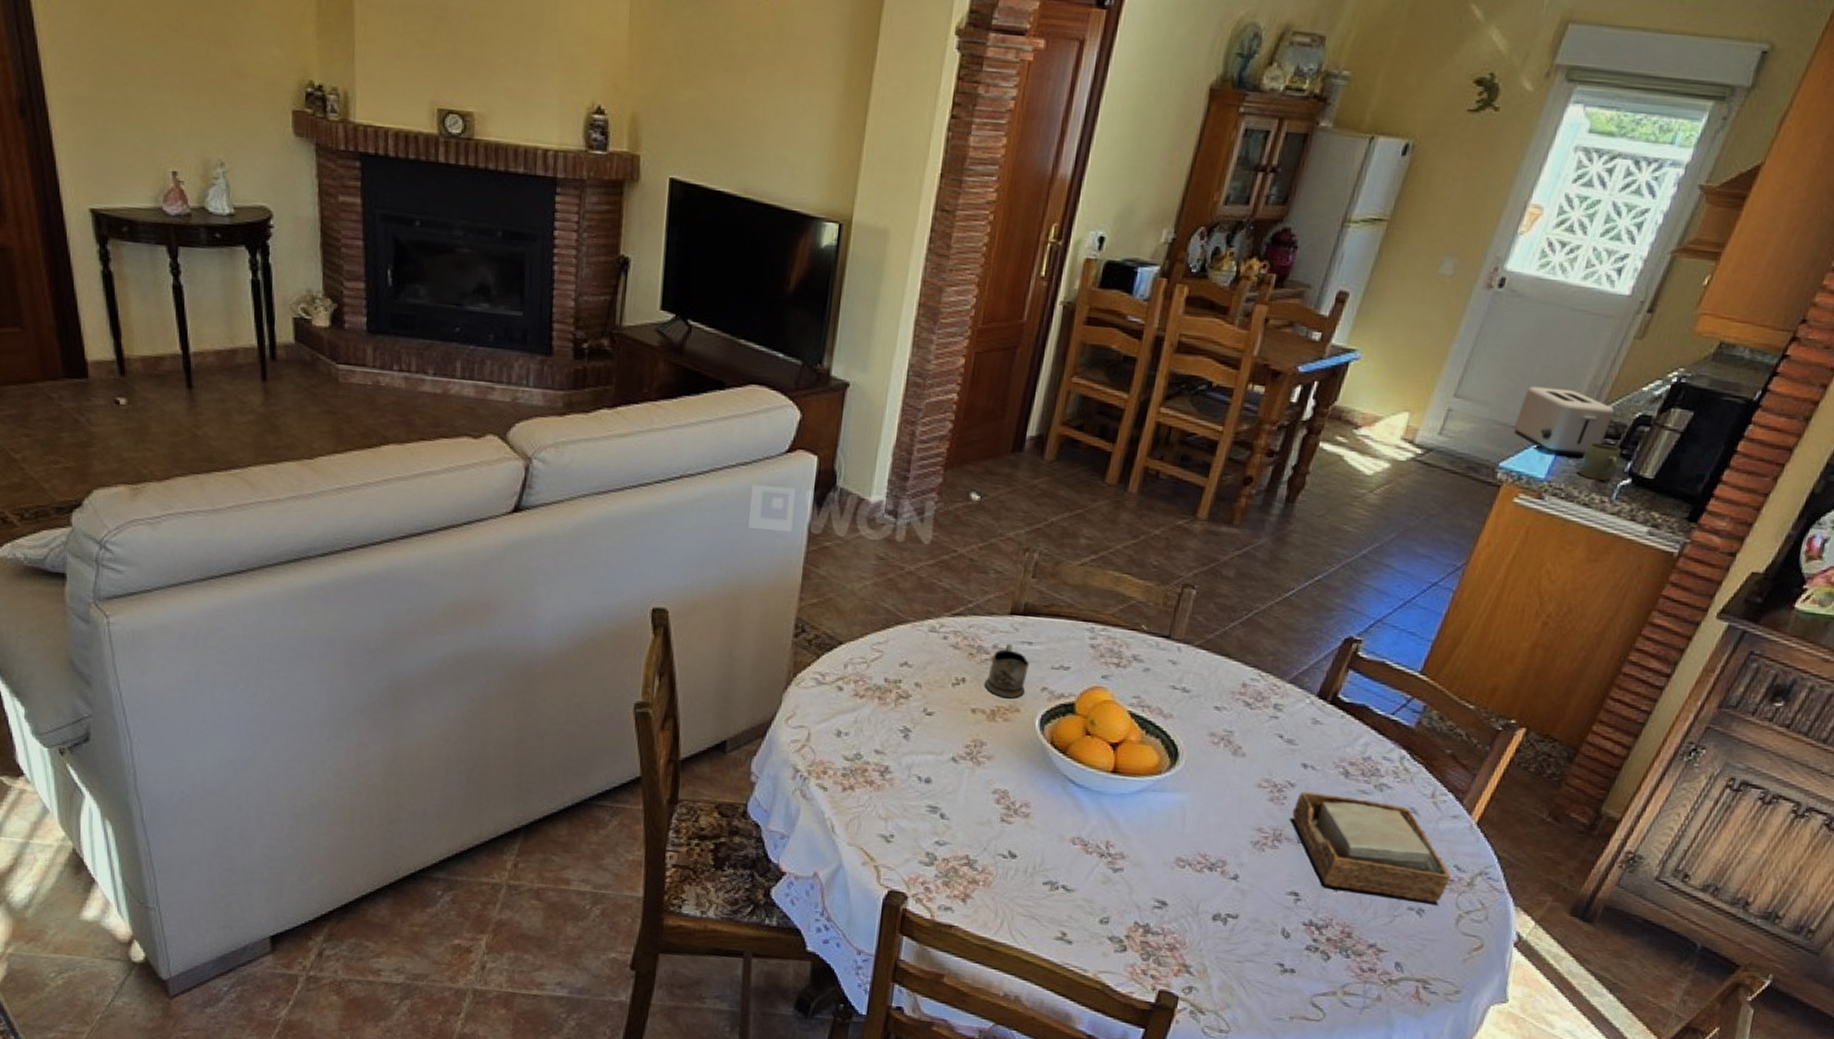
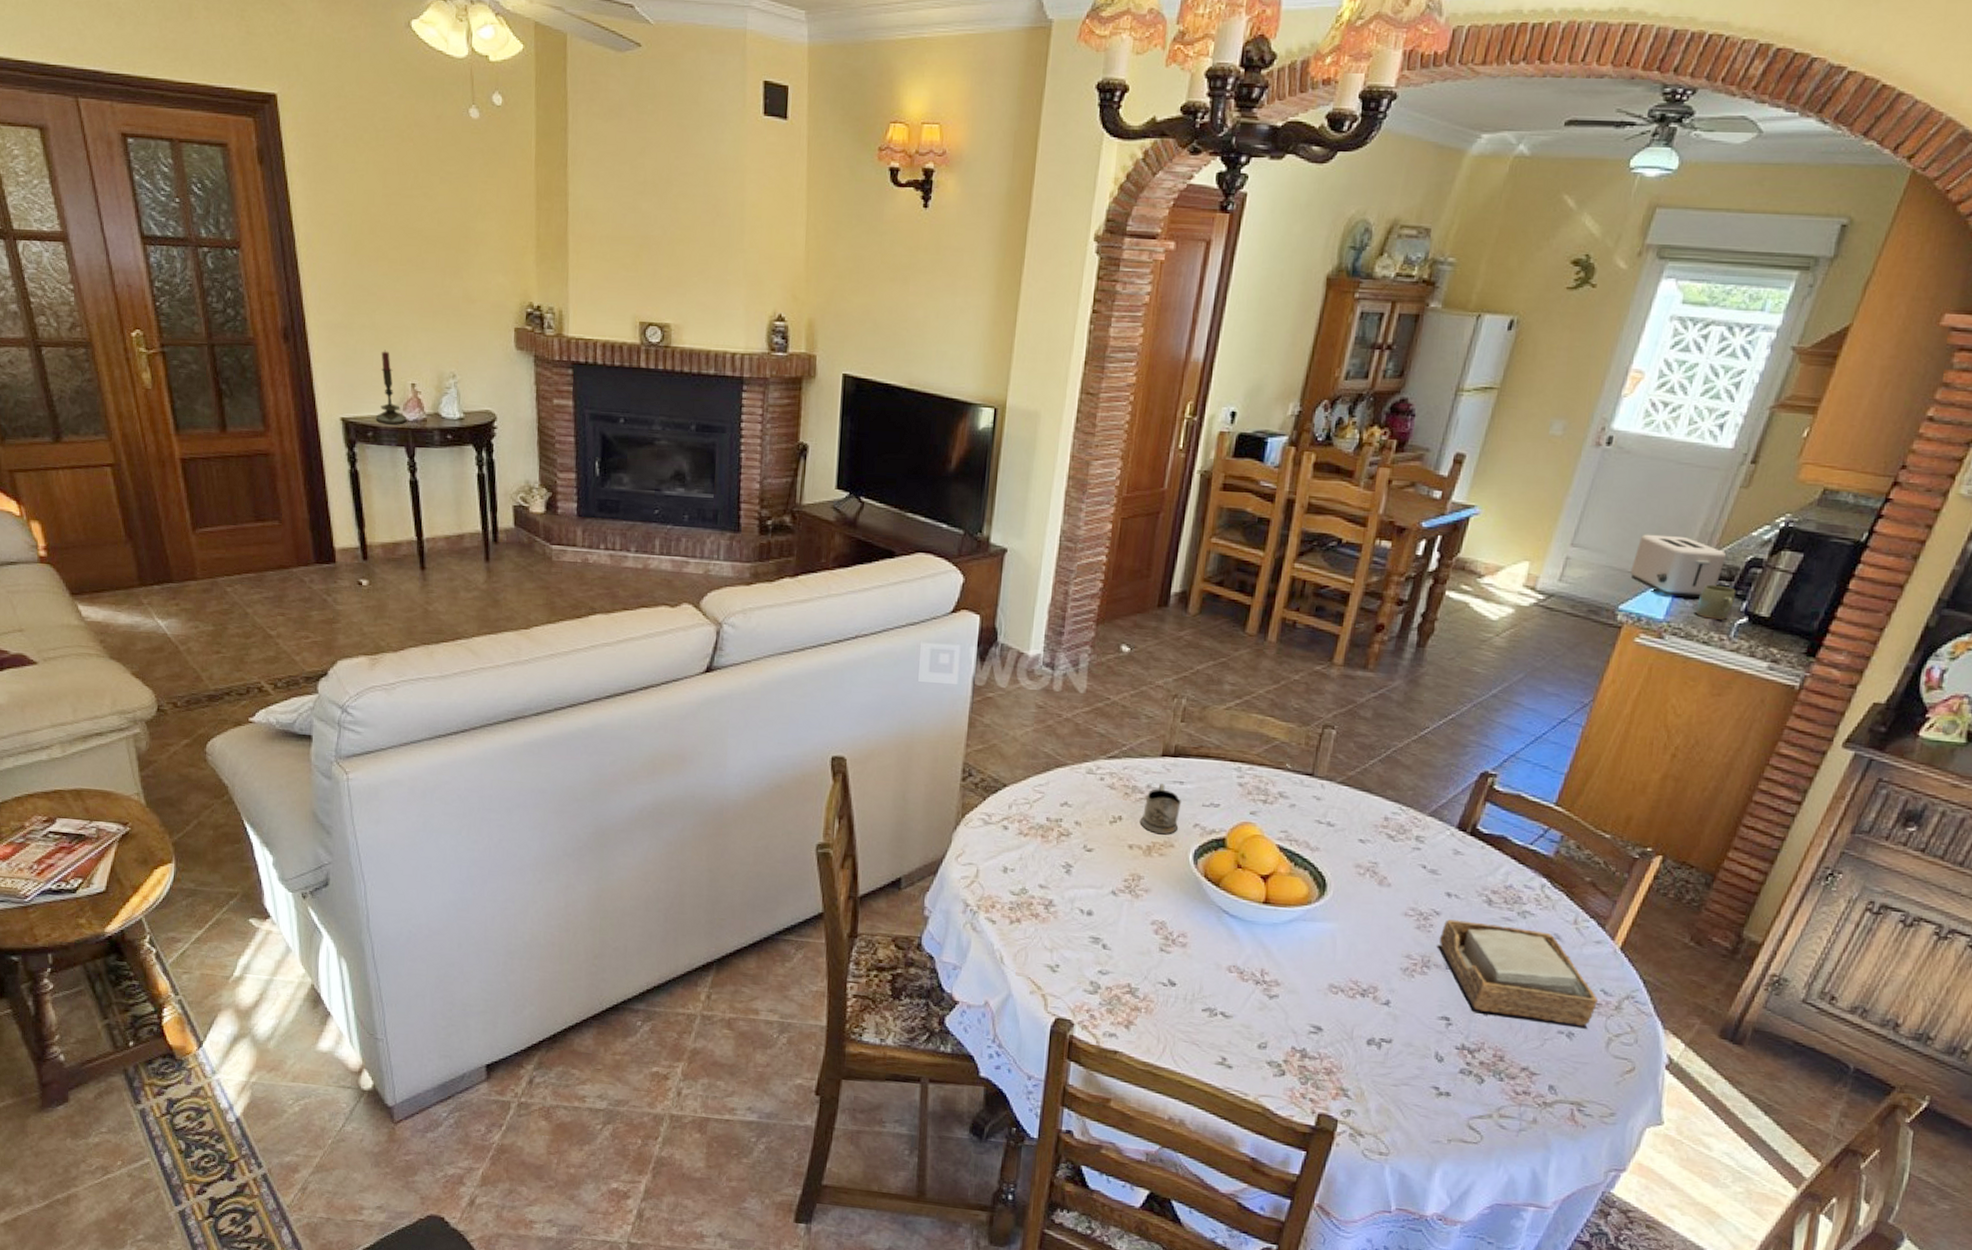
candle: none [131,130,168,220] -> present [375,349,407,425]

